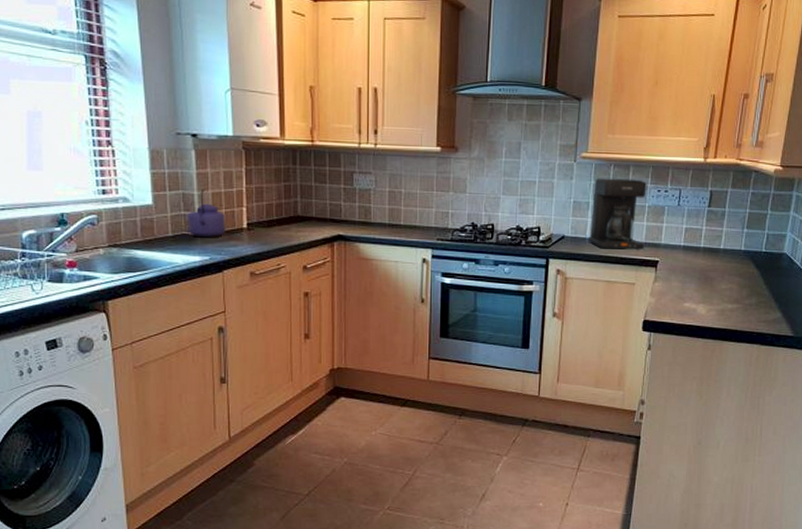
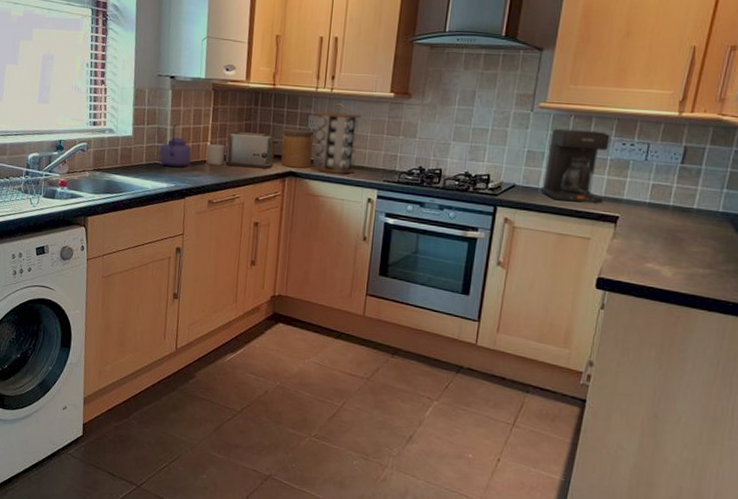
mug: none [242,210,264,233] -> present [205,144,226,165]
toaster: none [264,194,323,235] -> present [225,131,279,170]
jar: none [327,188,360,231] -> present [281,128,314,169]
spice rack: none [359,159,409,235] -> present [310,102,361,174]

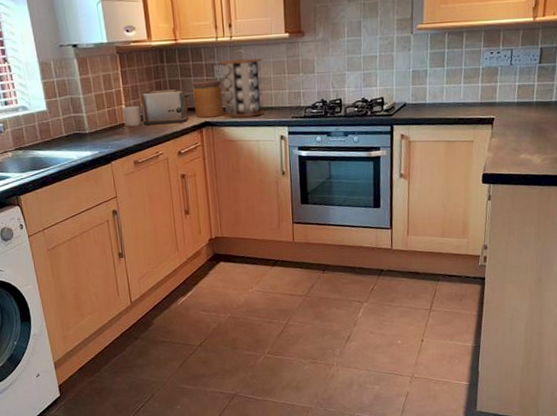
kettle: present [158,124,192,168] -> none [76,92,110,135]
coffee maker: present [540,128,610,204] -> none [427,44,480,112]

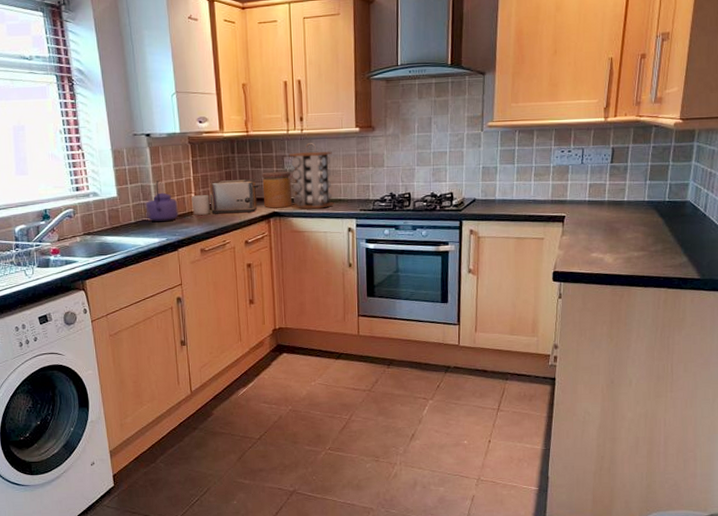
kettle: none [76,92,110,135] -> present [145,180,179,222]

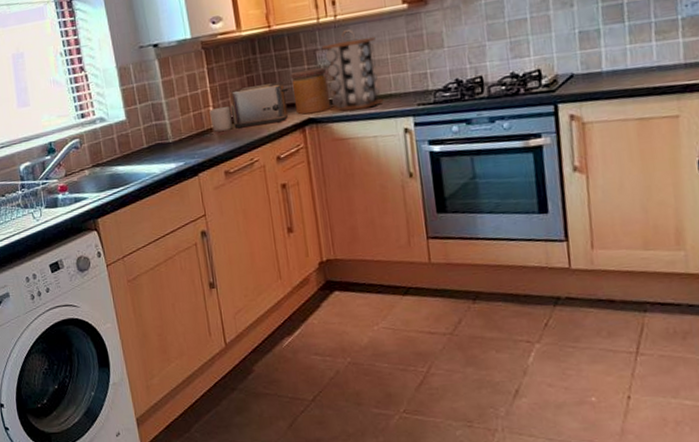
kettle: present [145,180,179,222] -> none [157,95,196,145]

